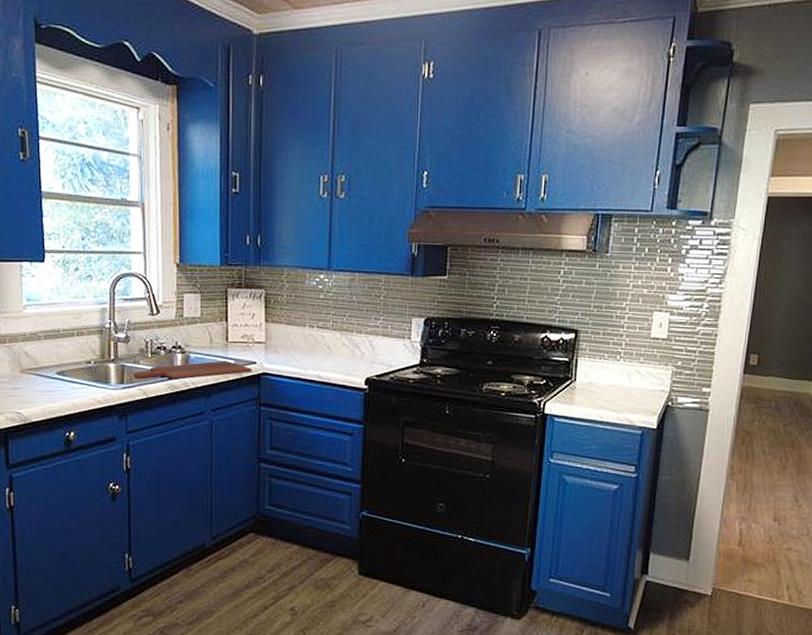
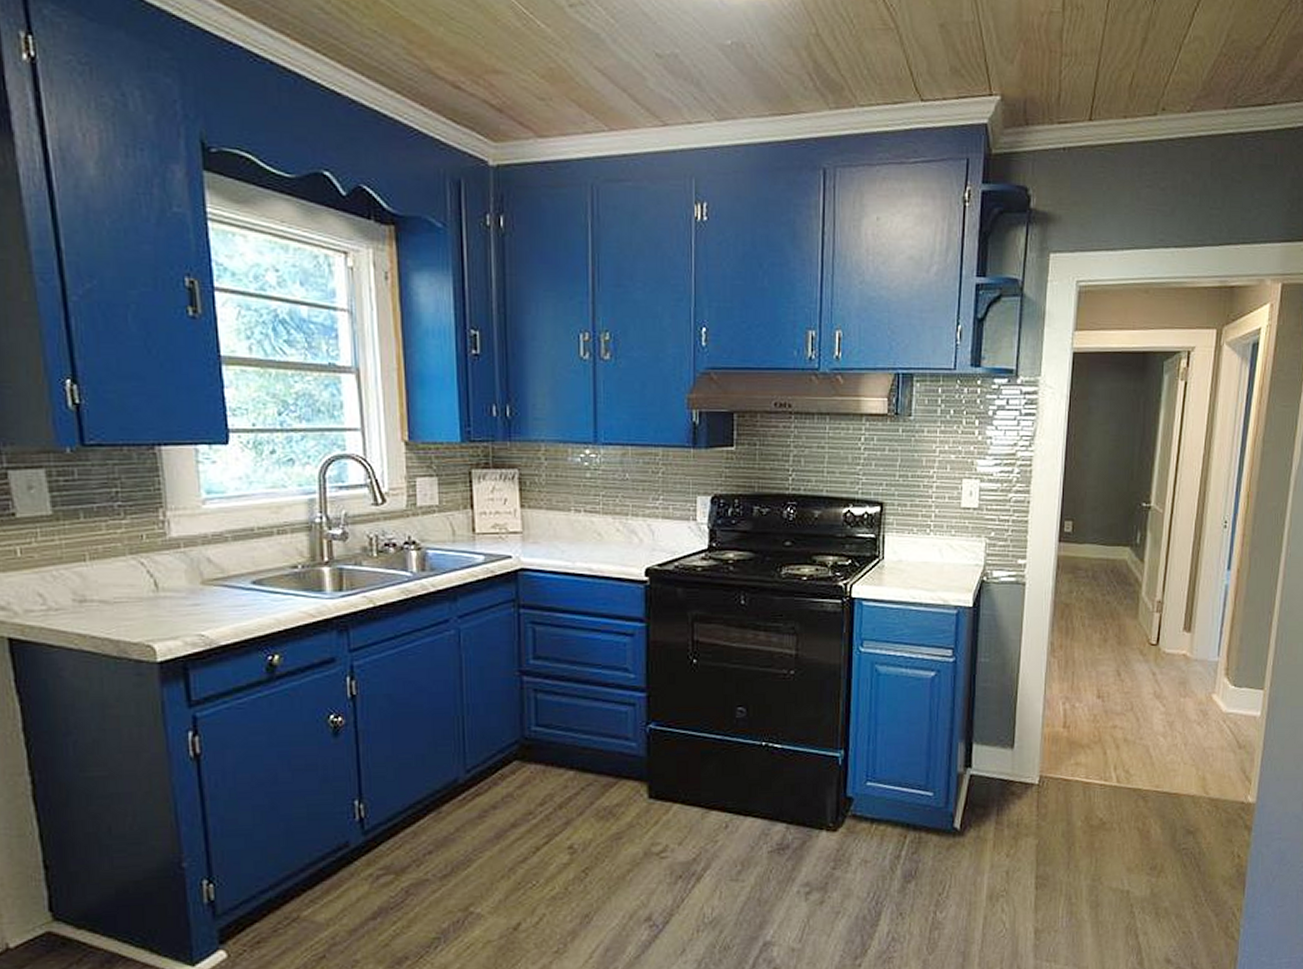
cutting board: present [134,360,252,381] -> none [355,556,507,585]

